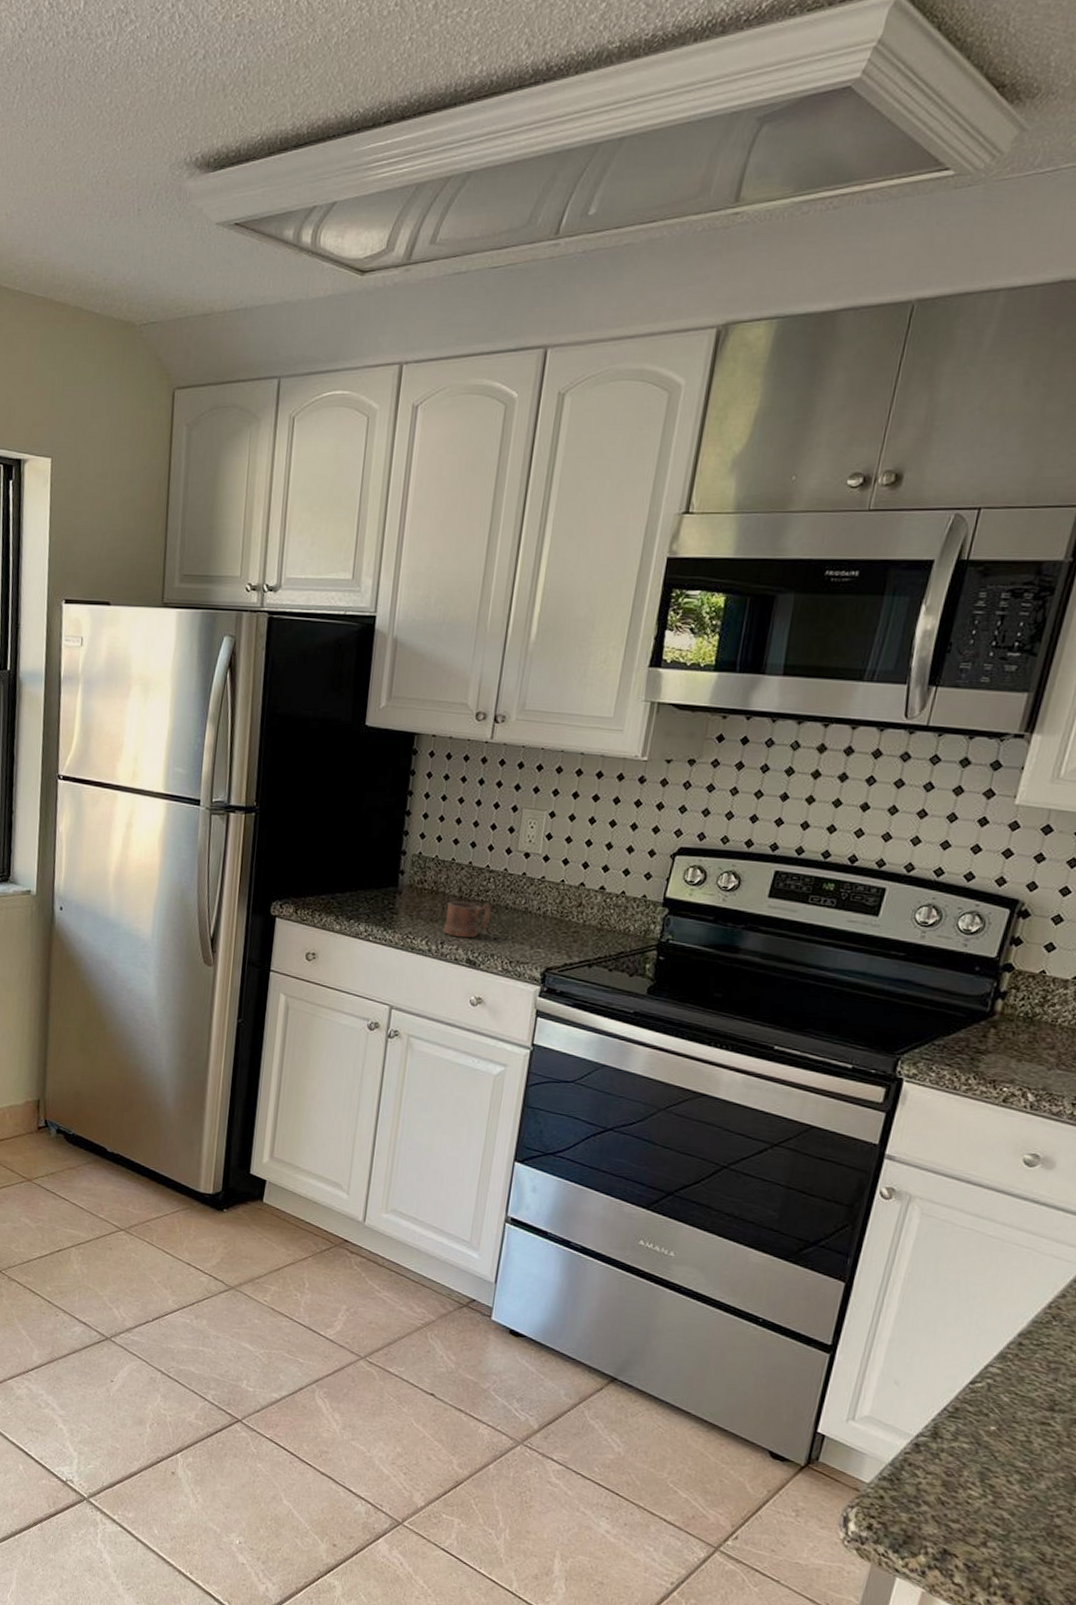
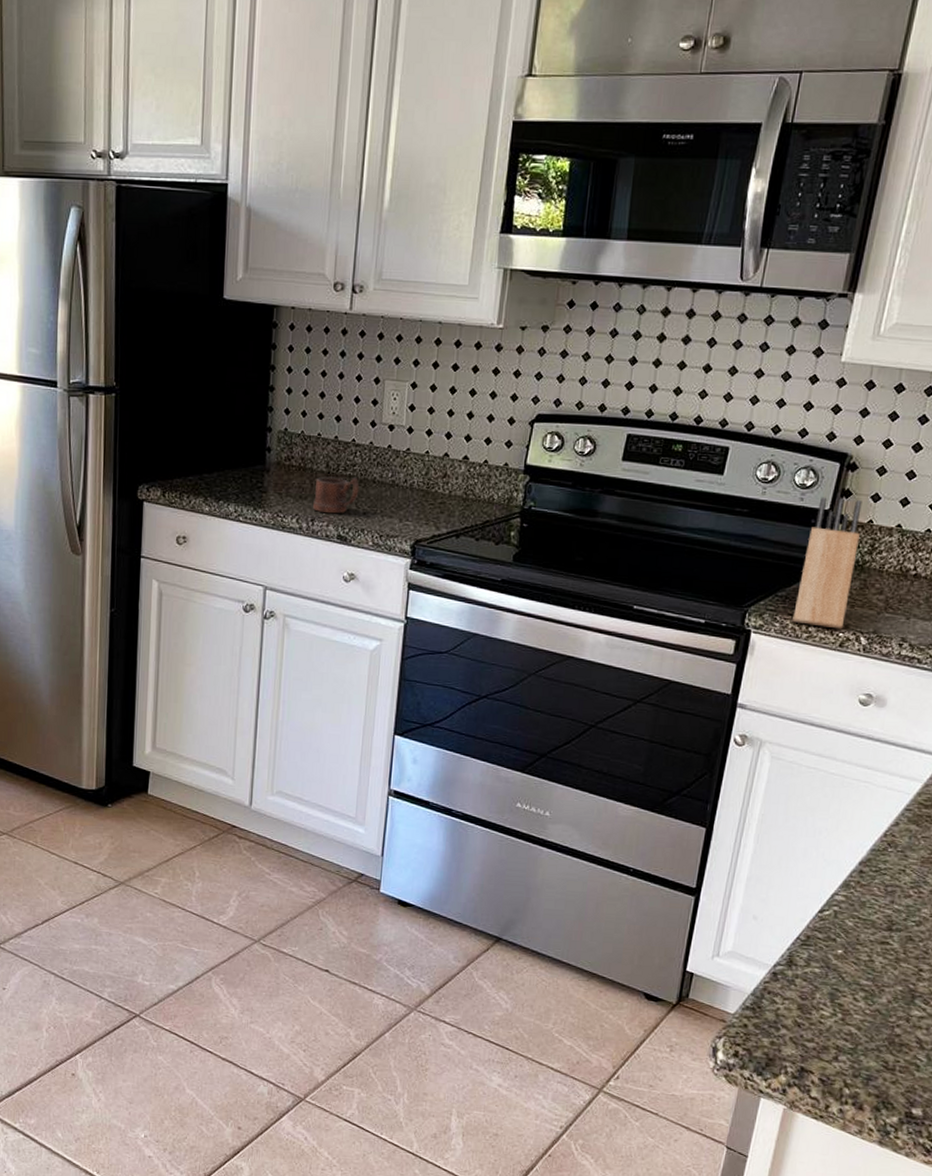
knife block: none [950,944,1034,1084] -> present [792,497,862,629]

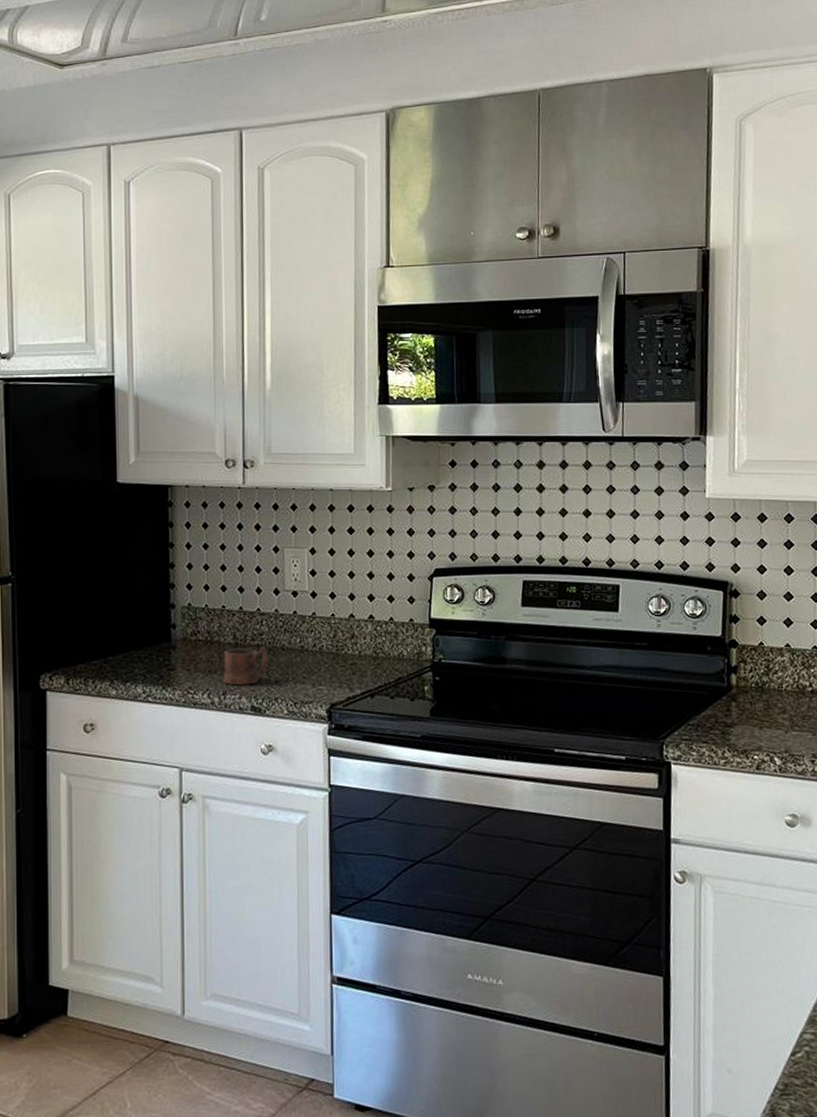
knife block: present [792,497,862,629] -> none [707,624,757,752]

